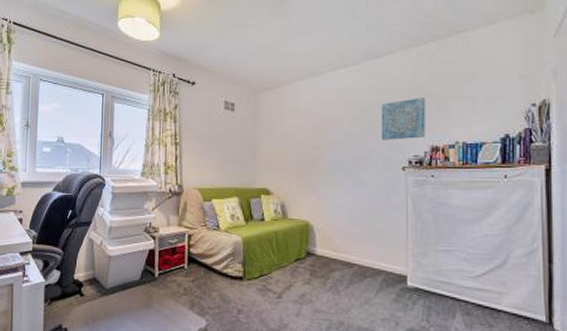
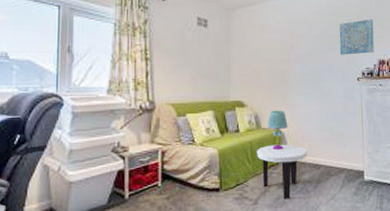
side table: none [281,236,340,297] -> present [256,144,308,199]
table lamp: none [294,199,317,244] -> present [267,110,288,151]

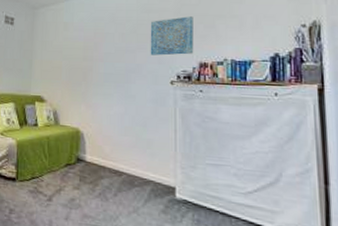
side table: present [256,144,308,199] -> none [53,143,109,202]
table lamp: present [267,110,288,151] -> none [65,108,88,150]

